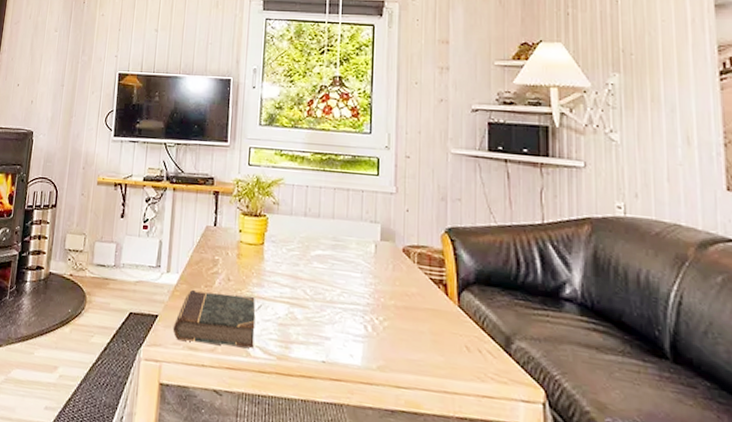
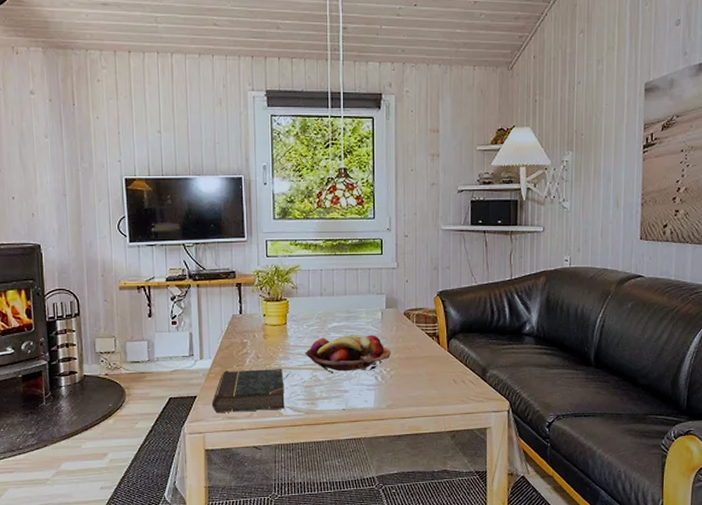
fruit basket: none [282,266,385,317] -> present [305,335,391,373]

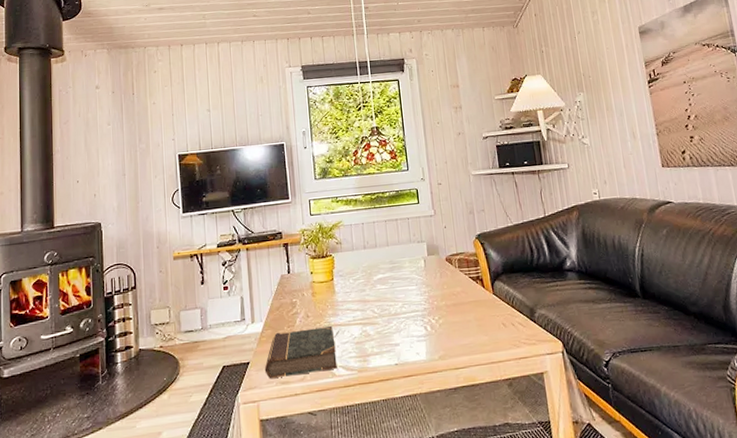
fruit basket: present [305,335,391,373] -> none [353,283,437,327]

